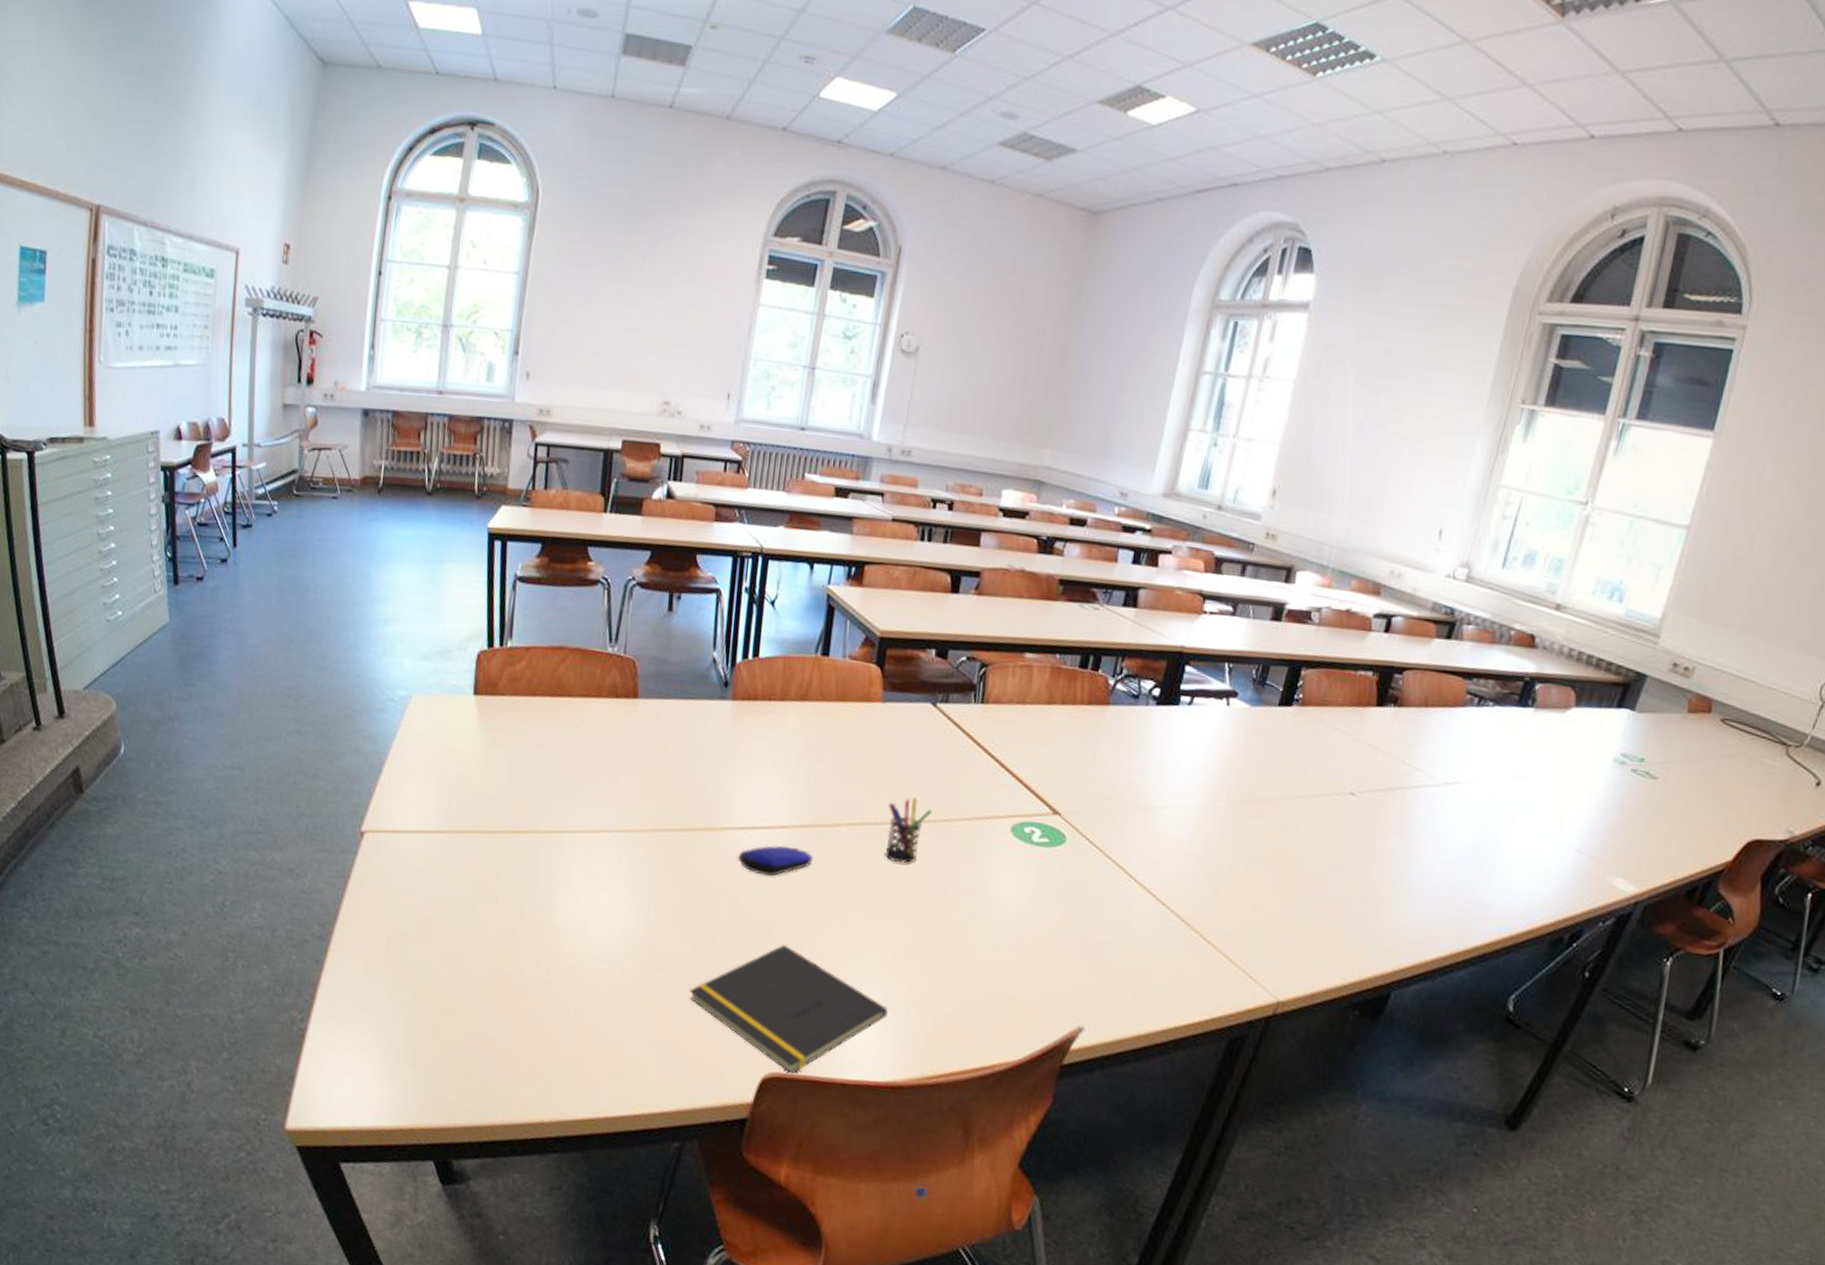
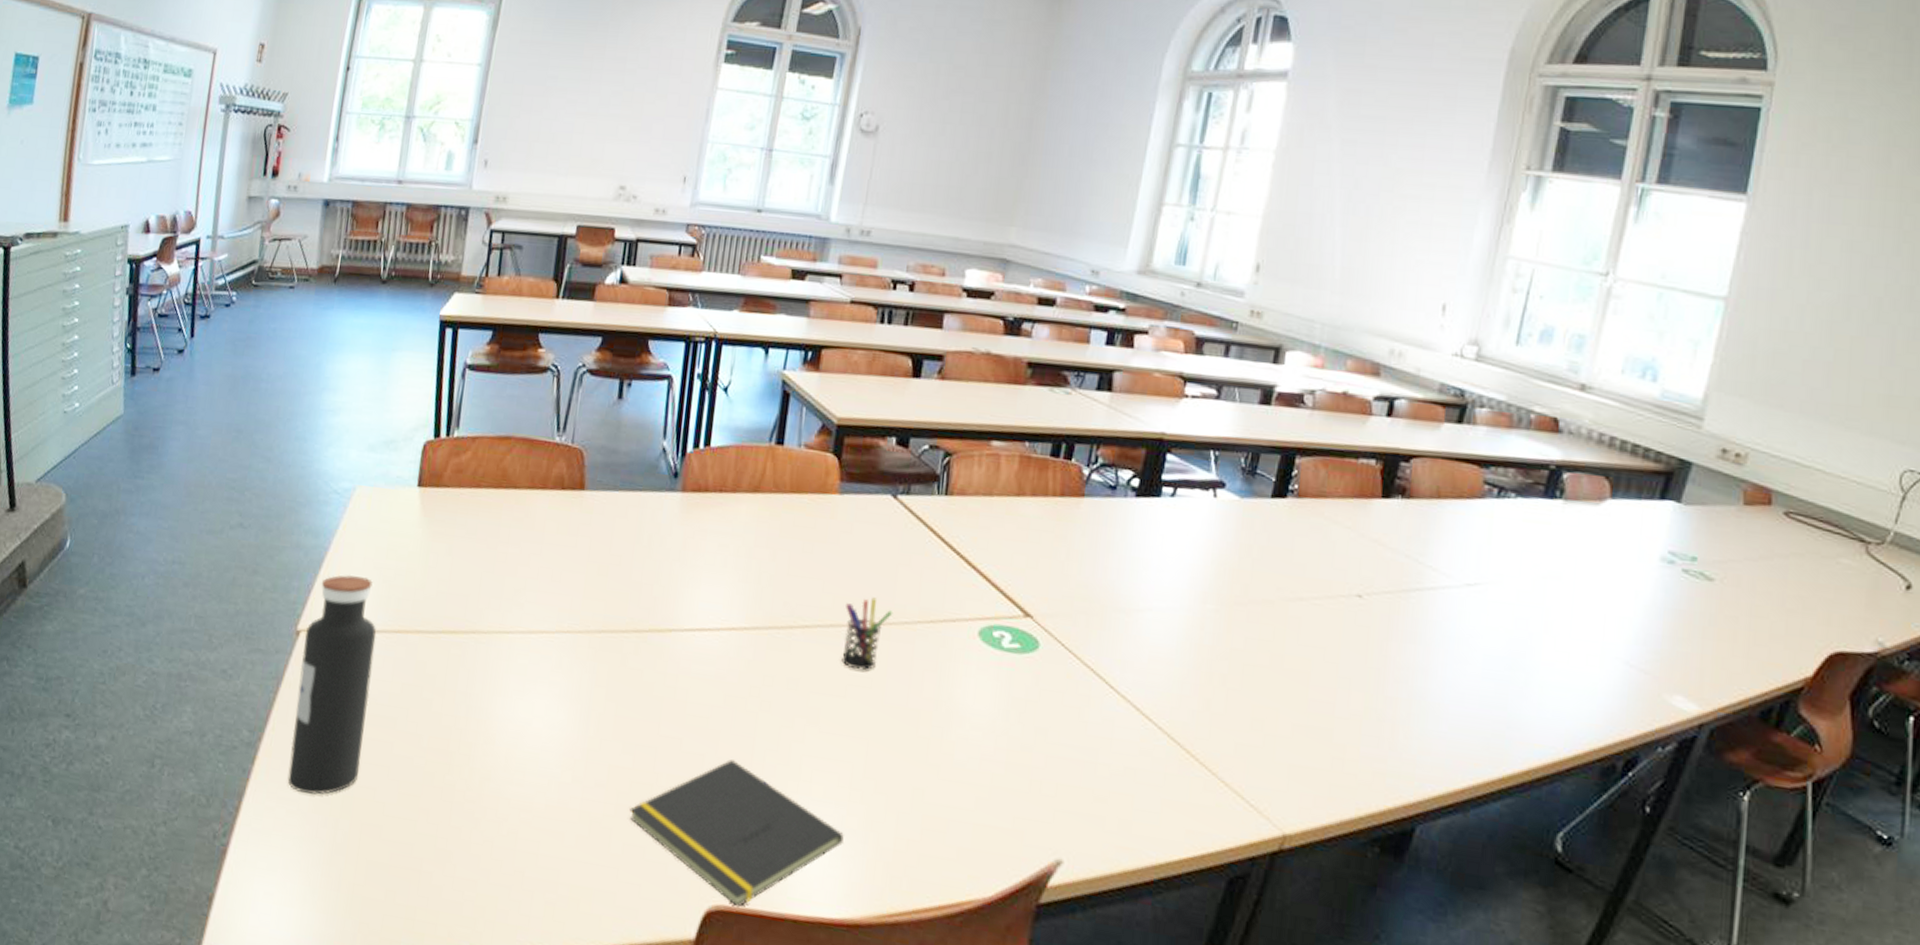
water bottle: none [360,778,440,983] -> present [287,574,377,795]
computer mouse: present [738,845,813,877] -> none [684,649,764,684]

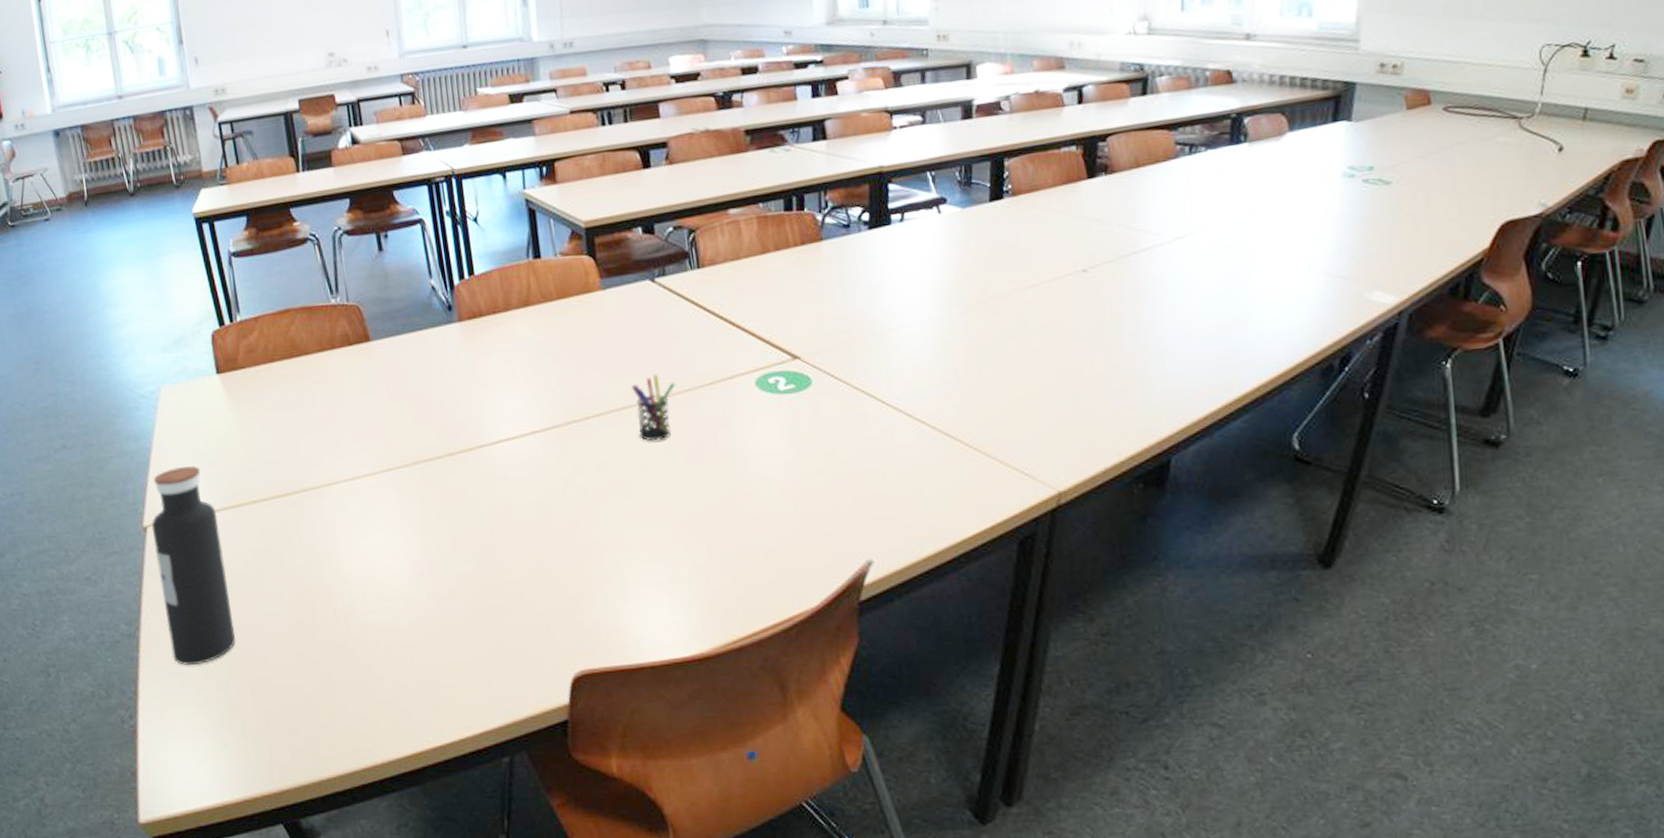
notepad: present [629,759,844,908] -> none [484,545,679,668]

